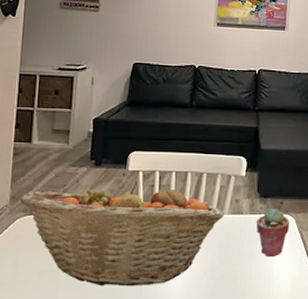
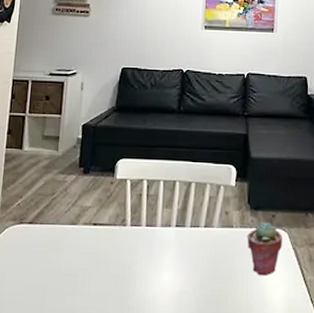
fruit basket: present [19,181,224,287] -> none [9,190,213,304]

